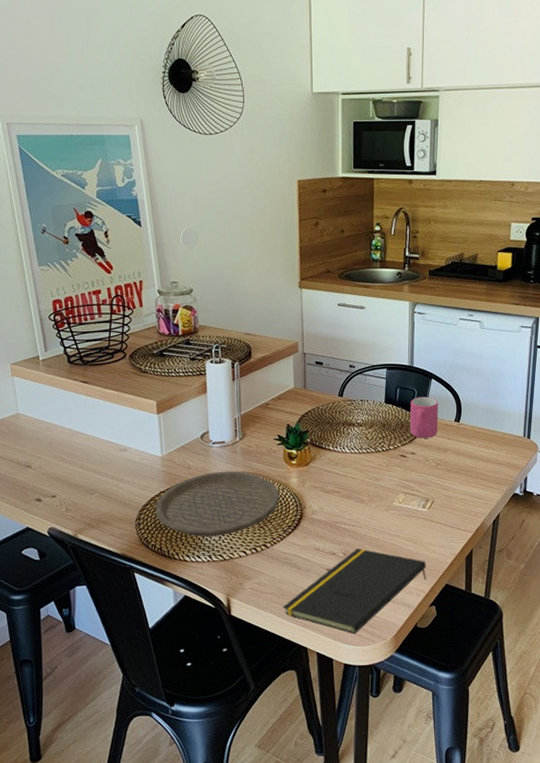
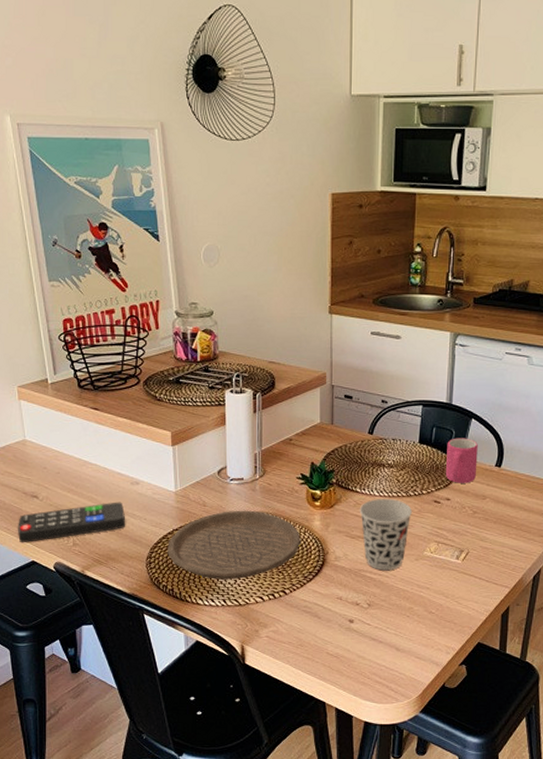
remote control: none [13,468,116,510] -> present [18,502,126,542]
notepad: present [282,548,426,635] -> none [299,600,457,691]
cup: none [332,454,381,522] -> present [359,498,412,571]

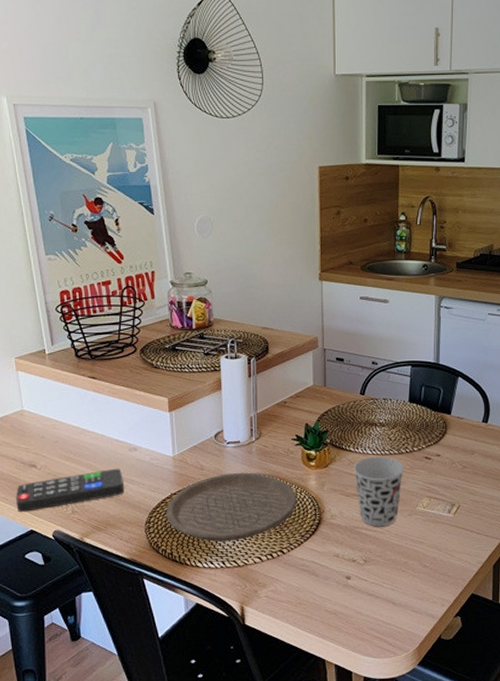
mug: present [445,438,478,483] -> none [435,396,465,440]

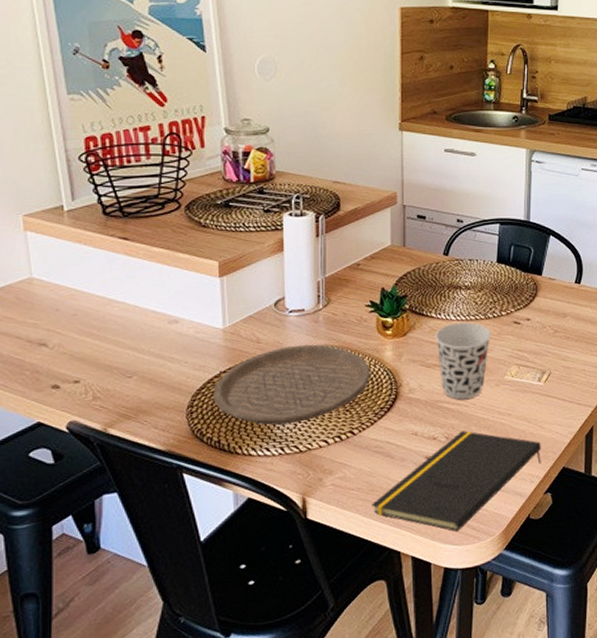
remote control: present [16,468,125,512] -> none [19,344,162,401]
notepad: none [298,555,451,646] -> present [370,431,541,532]

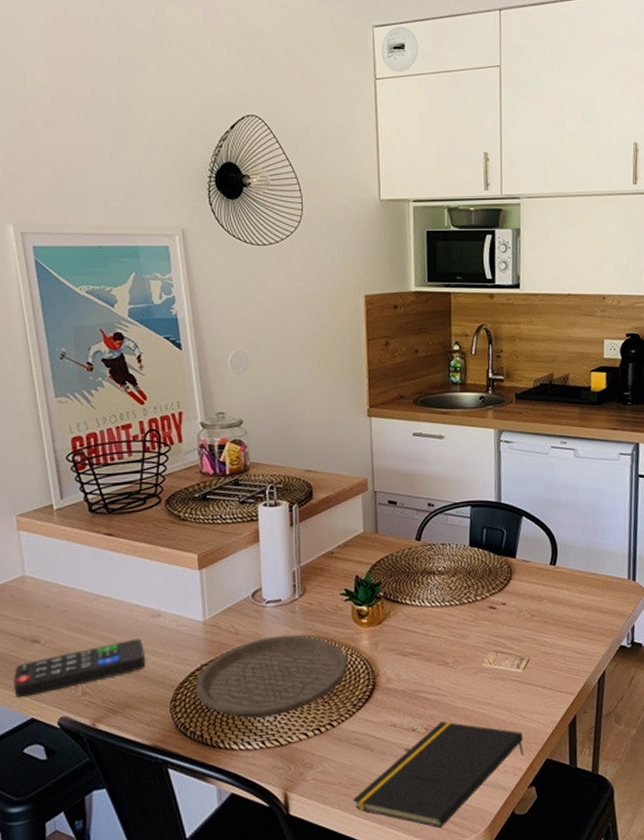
remote control: none [19,344,162,401] -> present [14,638,146,697]
cup: present [434,322,491,400] -> none [410,608,467,689]

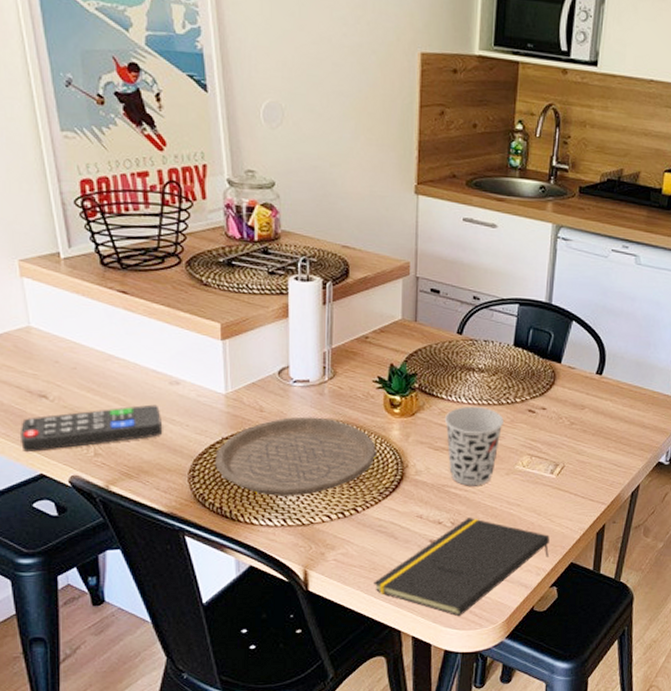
cup: none [410,608,467,689] -> present [444,406,504,486]

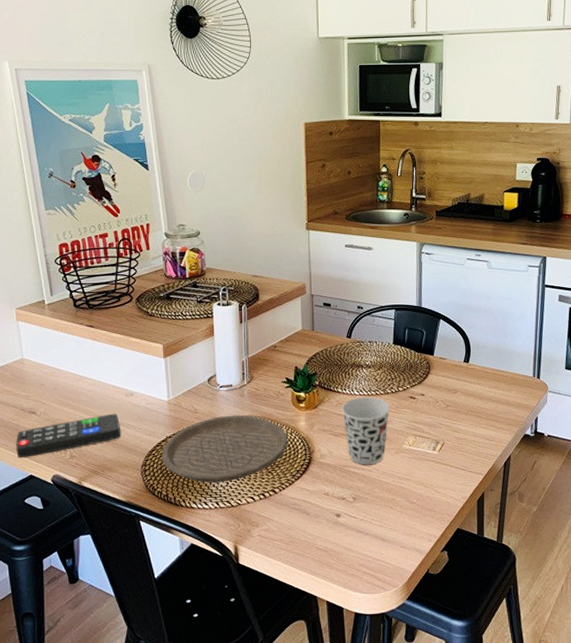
notepad: present [372,518,550,617] -> none [291,493,437,582]

